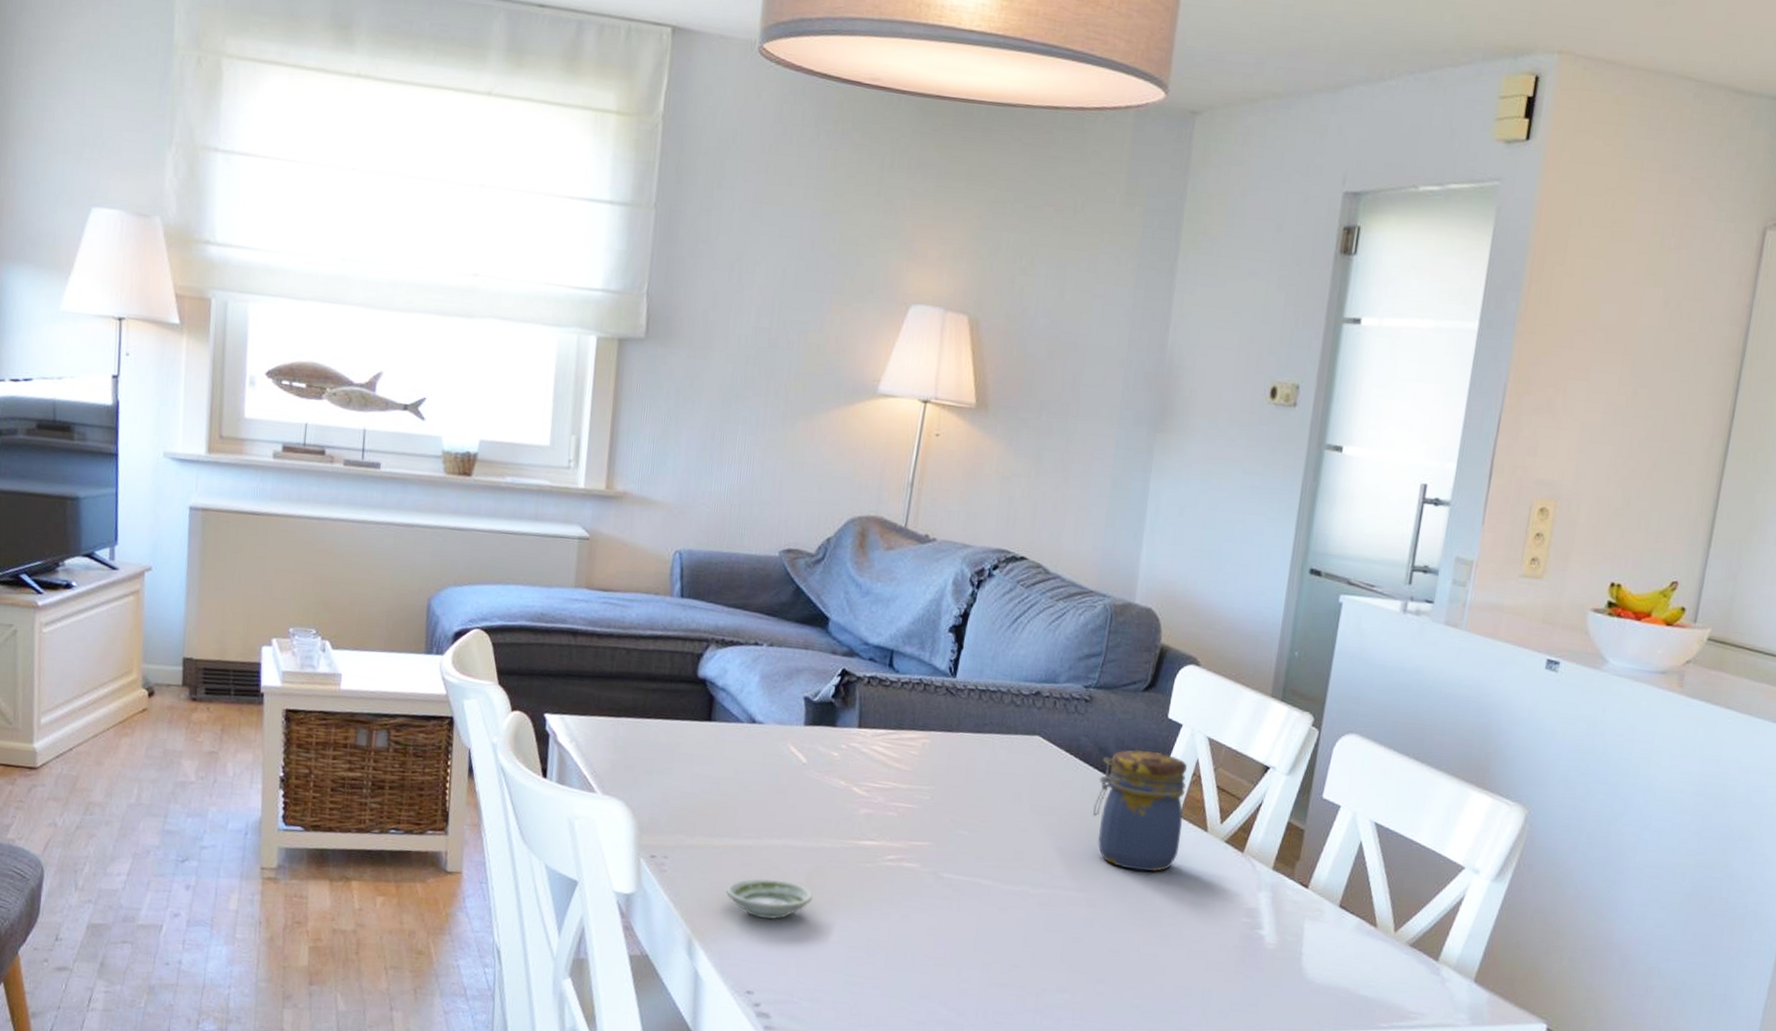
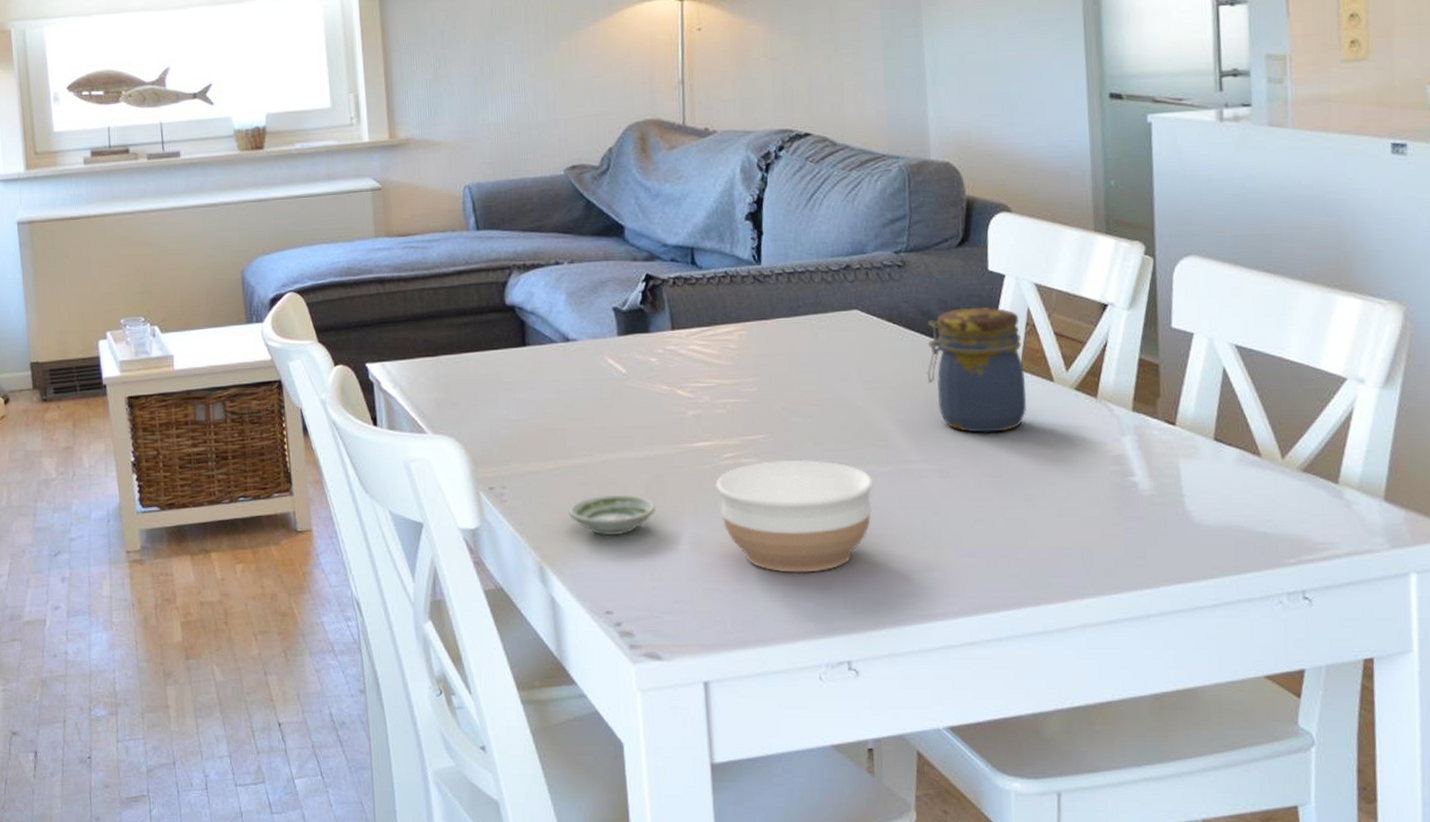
bowl: none [874,868,1025,980] -> present [716,460,874,573]

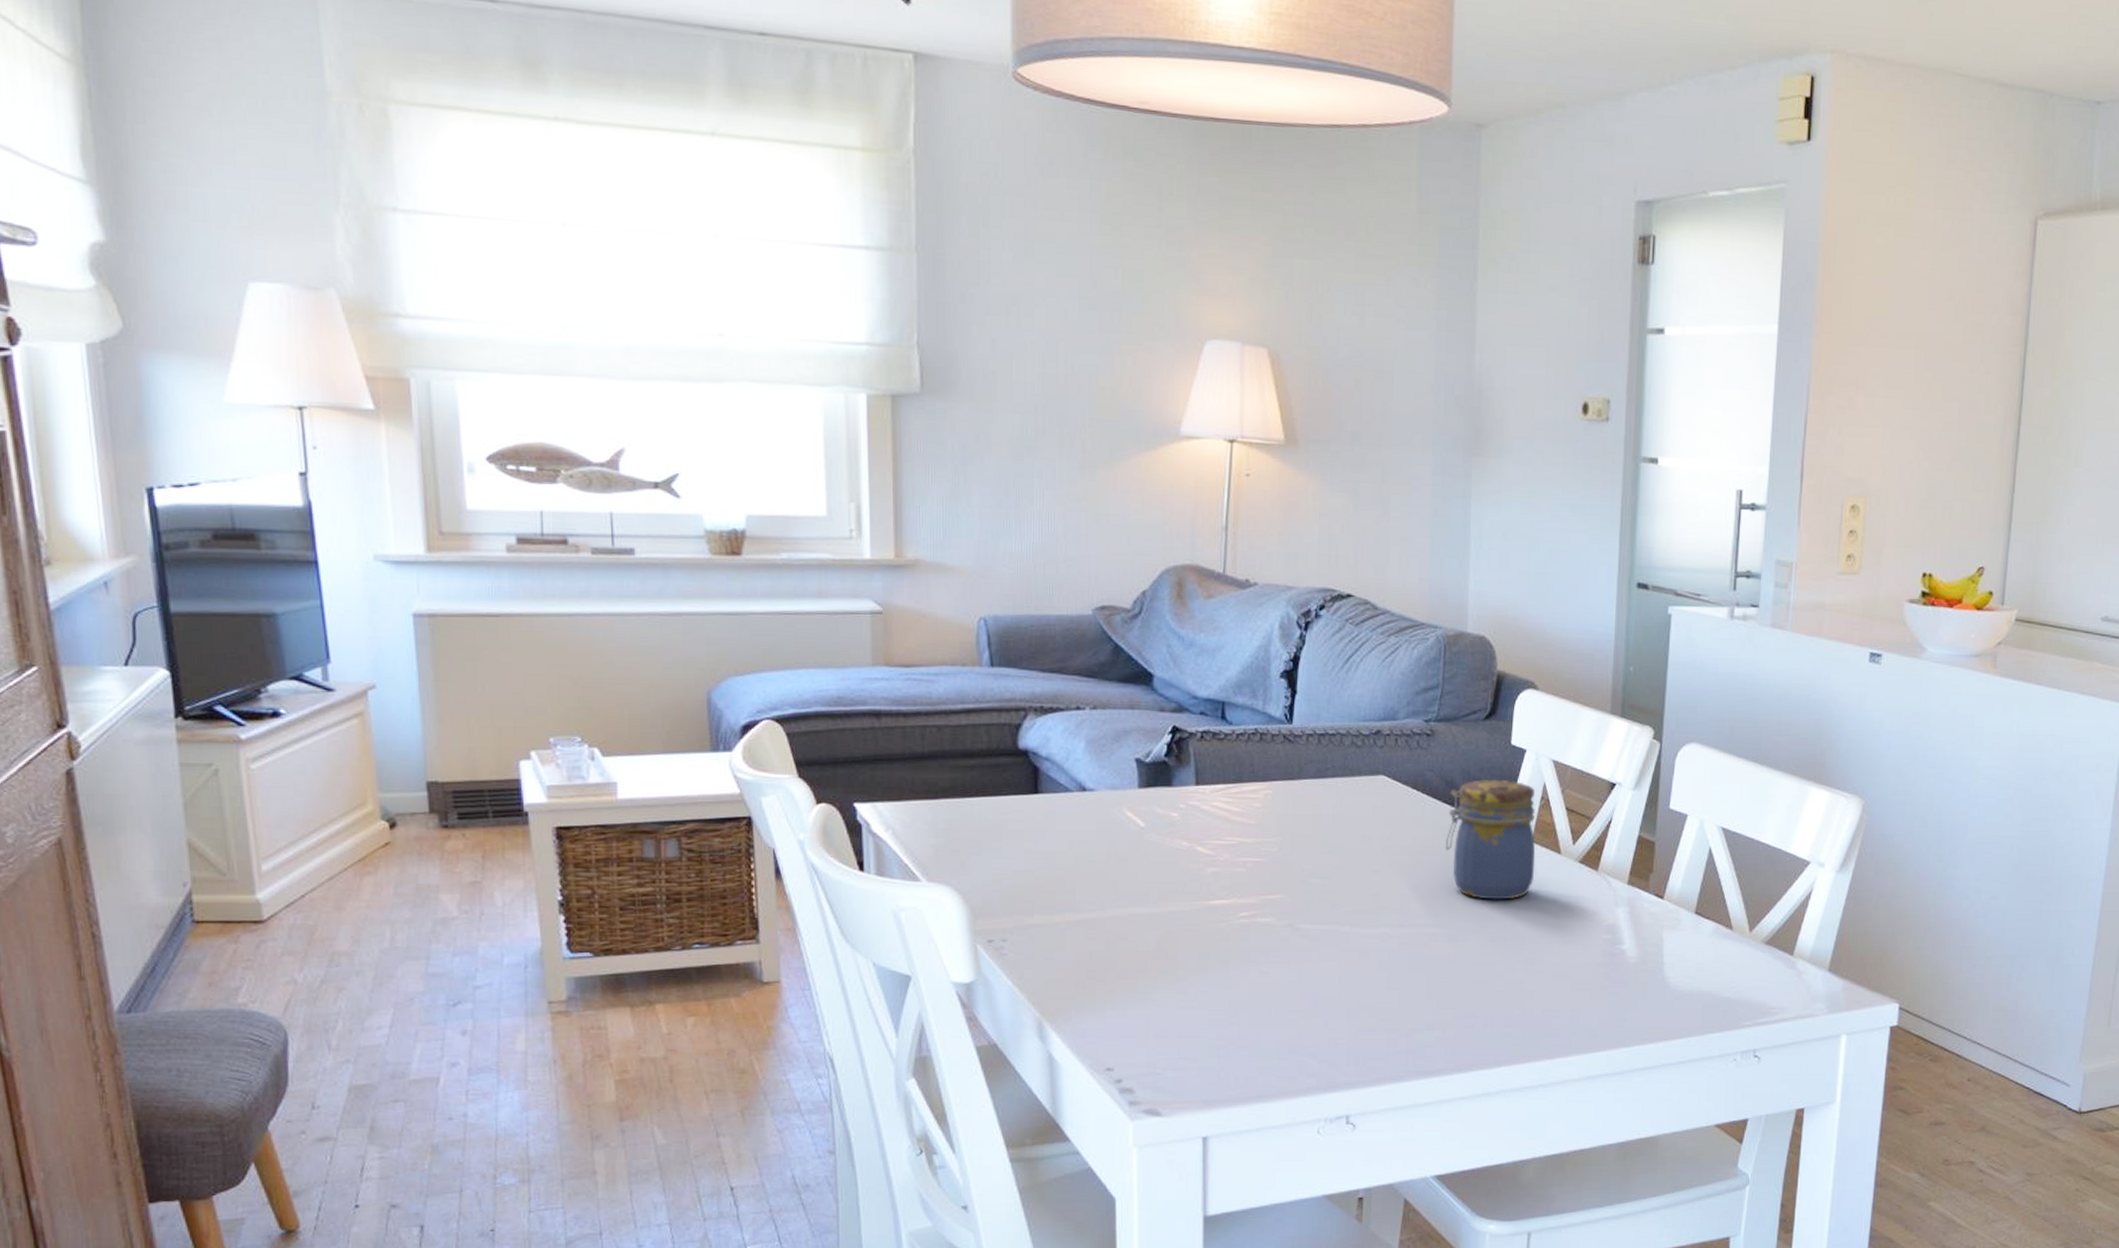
saucer: present [568,494,656,536] -> none [1073,950,1166,992]
bowl: present [716,460,874,573] -> none [1229,921,1385,1031]

